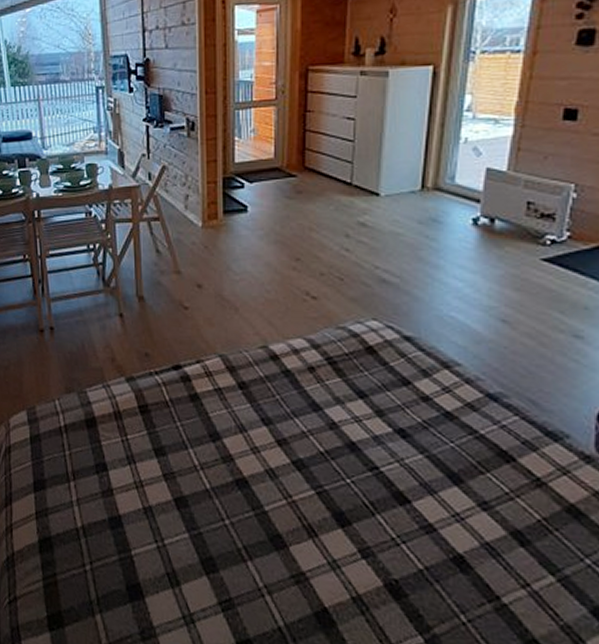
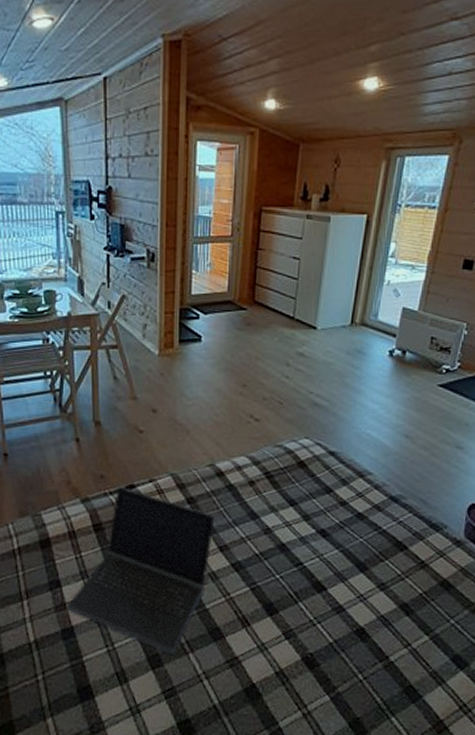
laptop computer: none [114,365,271,561] -> present [67,486,215,656]

